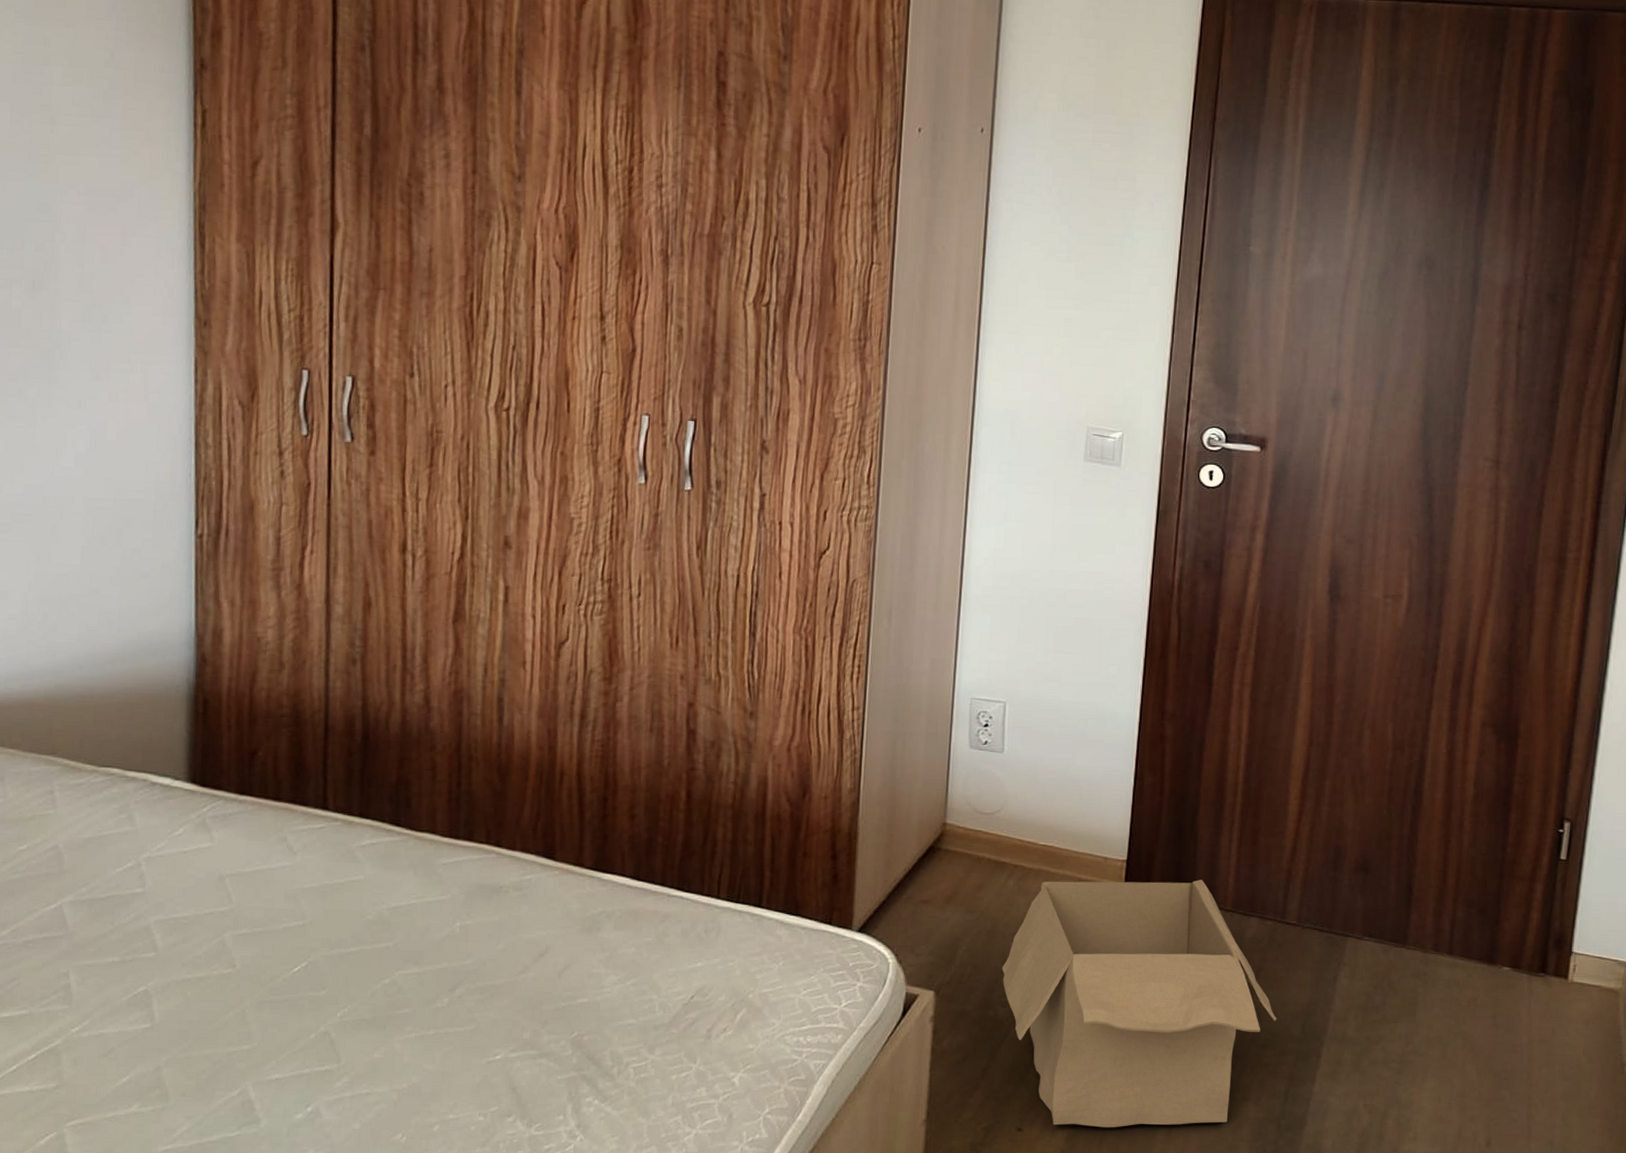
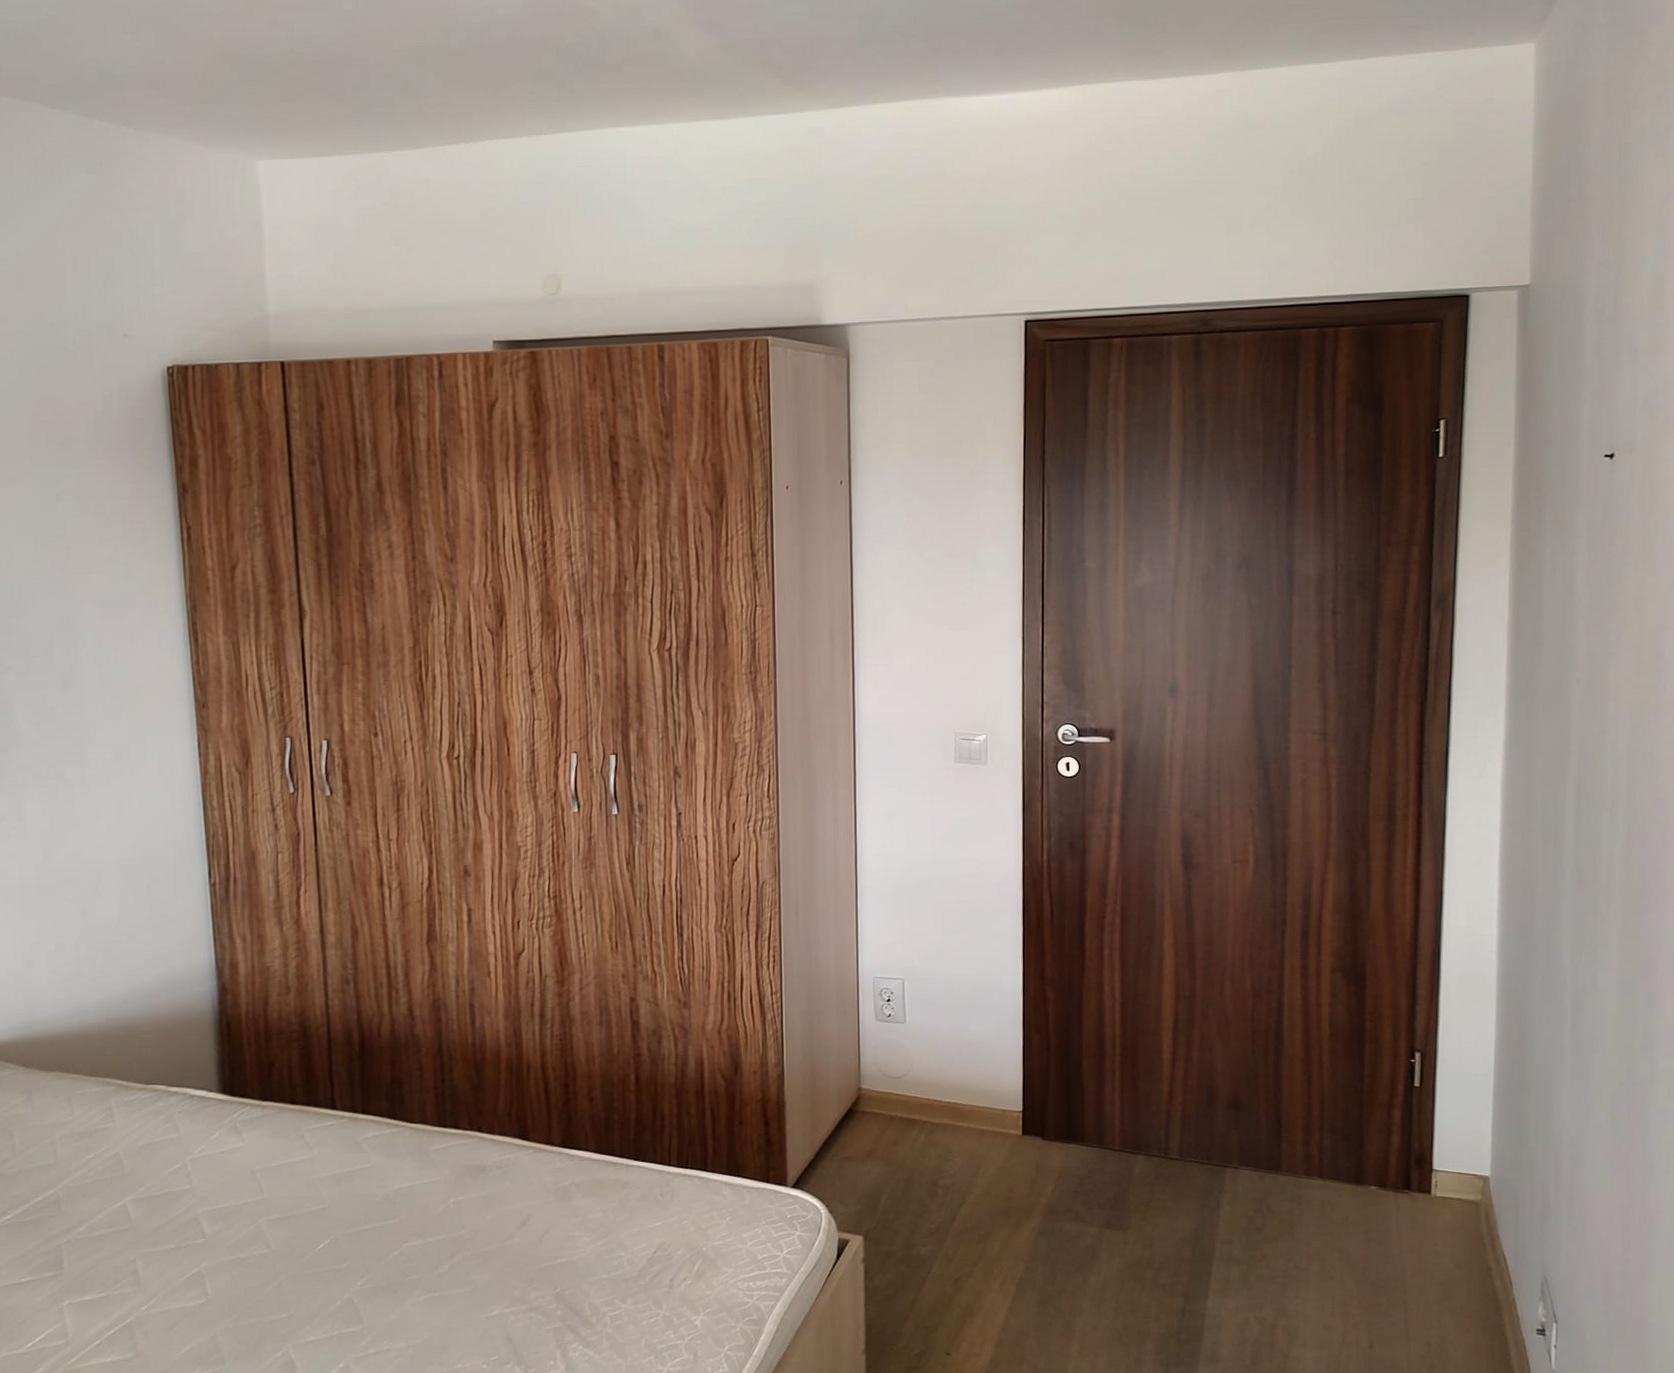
cardboard box: present [1001,879,1277,1128] -> none [920,1124,1169,1349]

